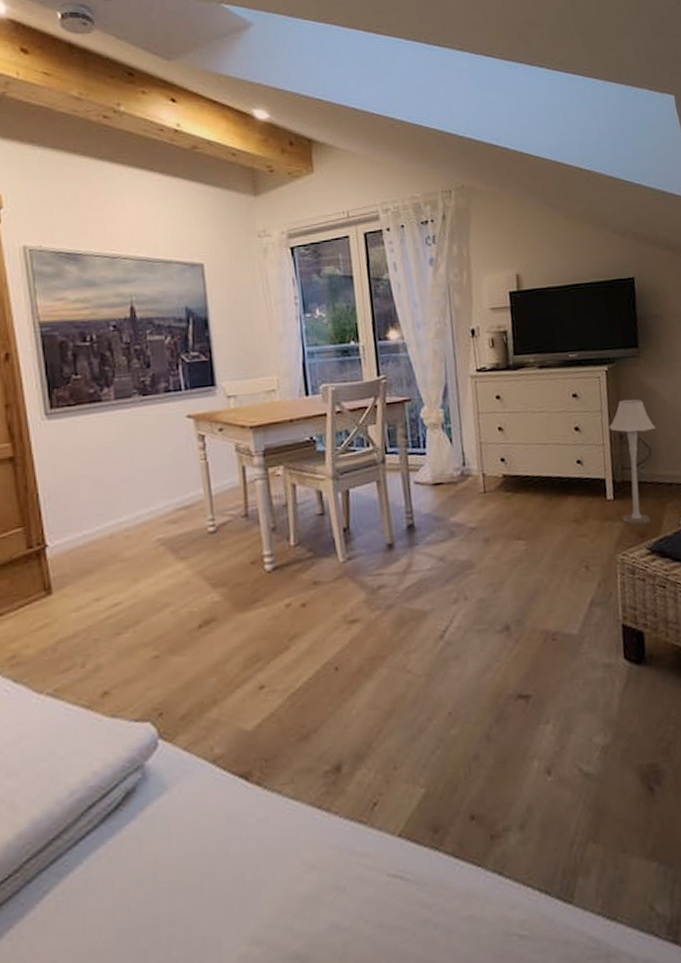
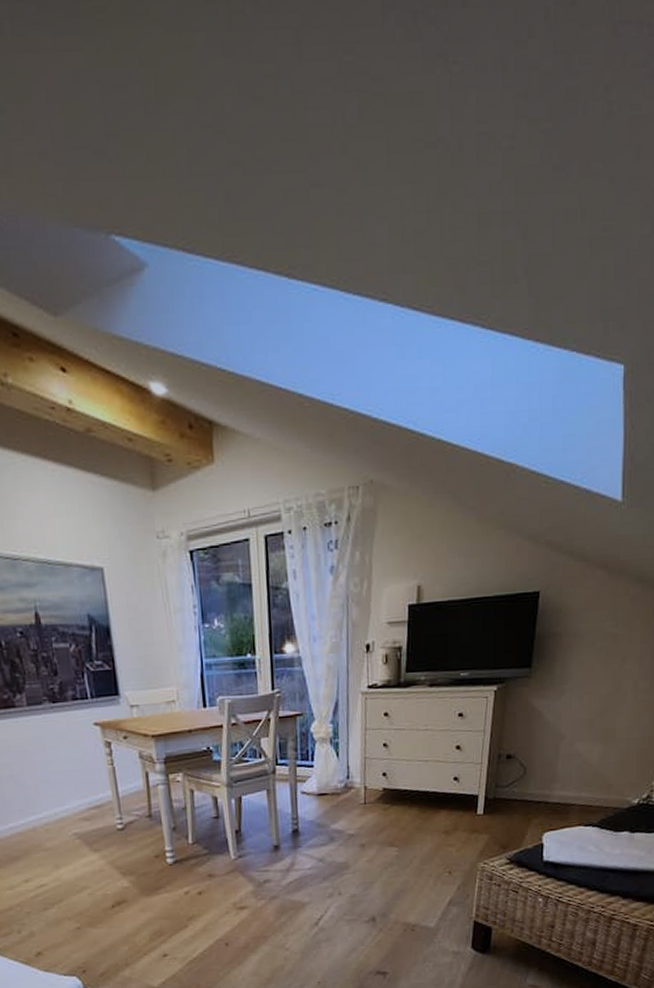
table lamp: present [609,399,656,525] -> none [489,720,535,838]

